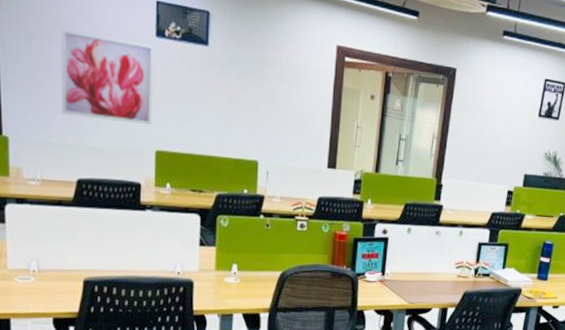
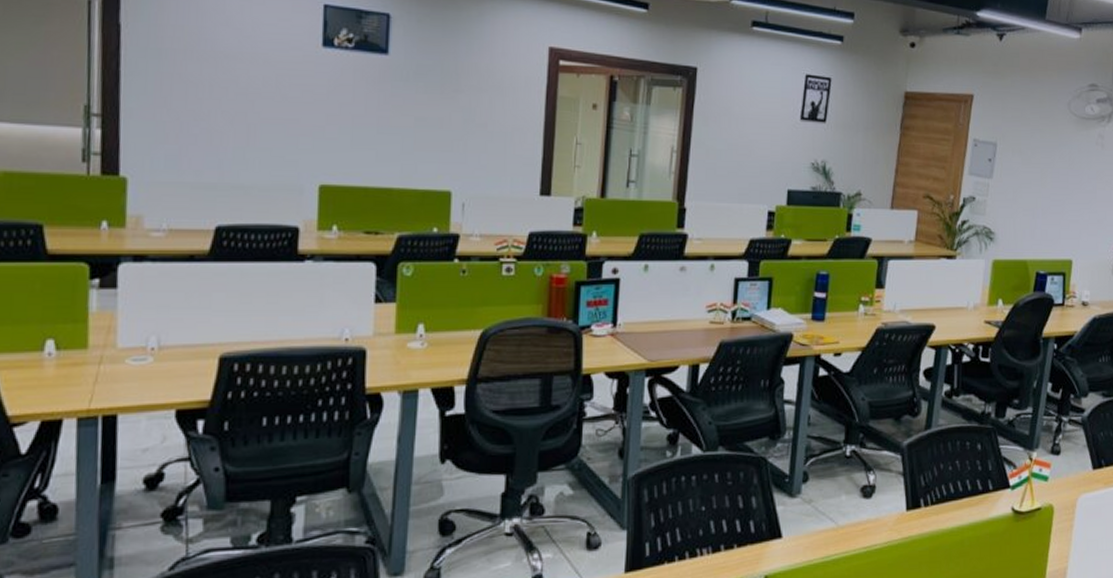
wall art: present [61,29,154,126] -> none [197,42,320,155]

